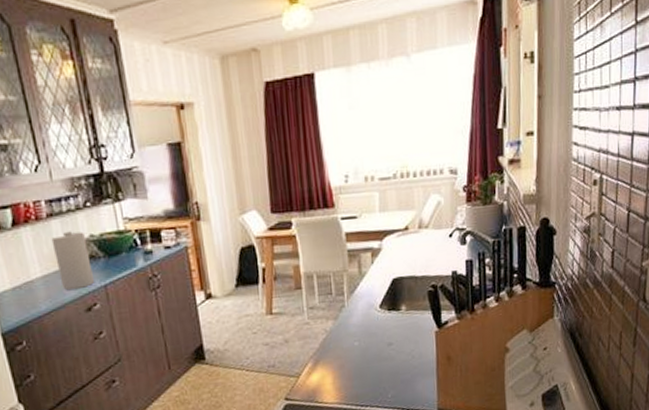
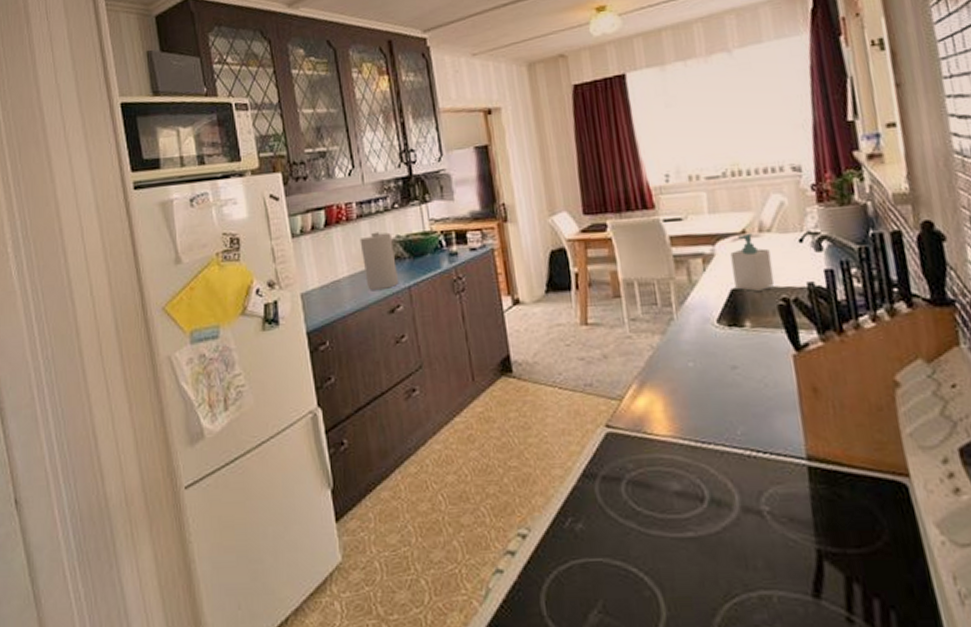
soap bottle: none [394,229,427,280] -> present [730,233,775,291]

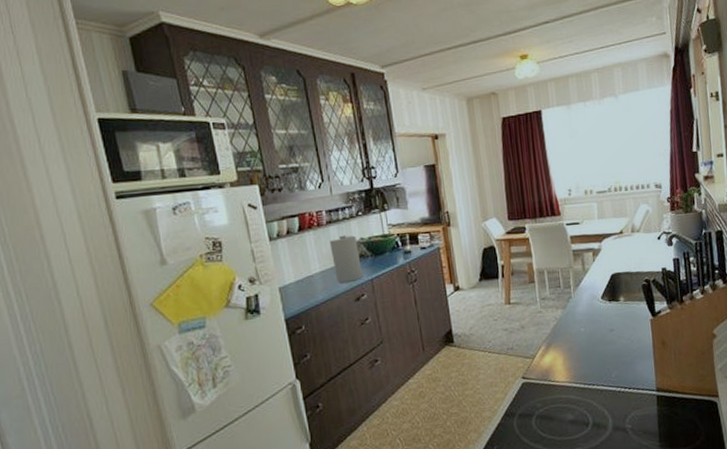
soap bottle: present [730,233,775,291] -> none [612,233,641,275]

